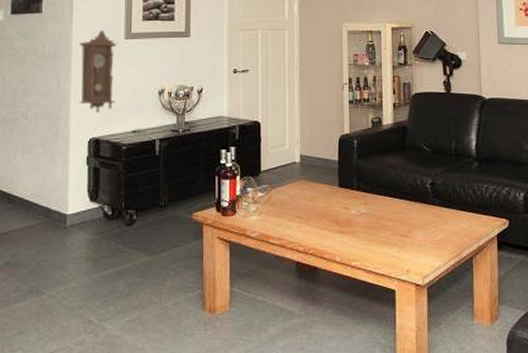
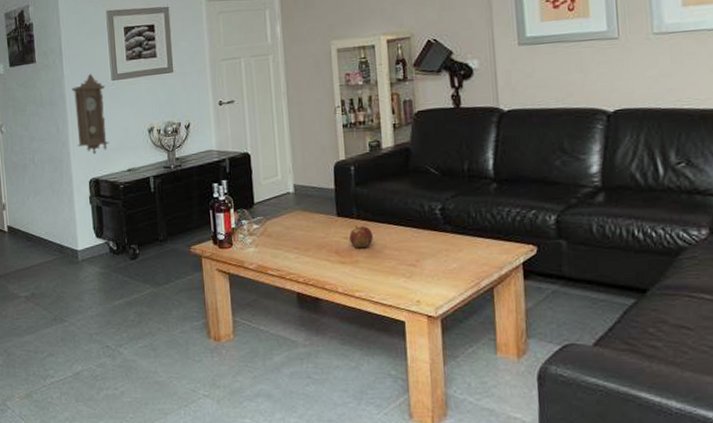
apple: none [349,196,371,219] -> present [349,225,373,249]

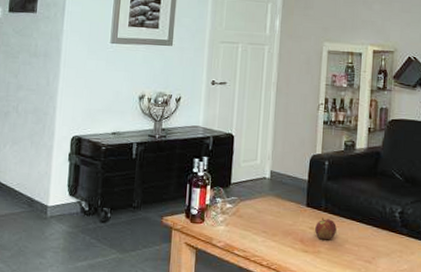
pendulum clock: present [71,73,110,155] -> none [65,32,103,113]

